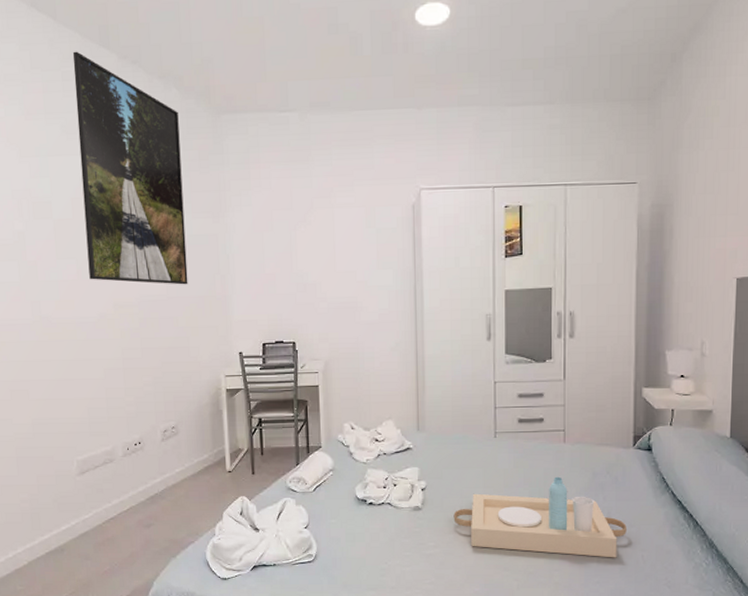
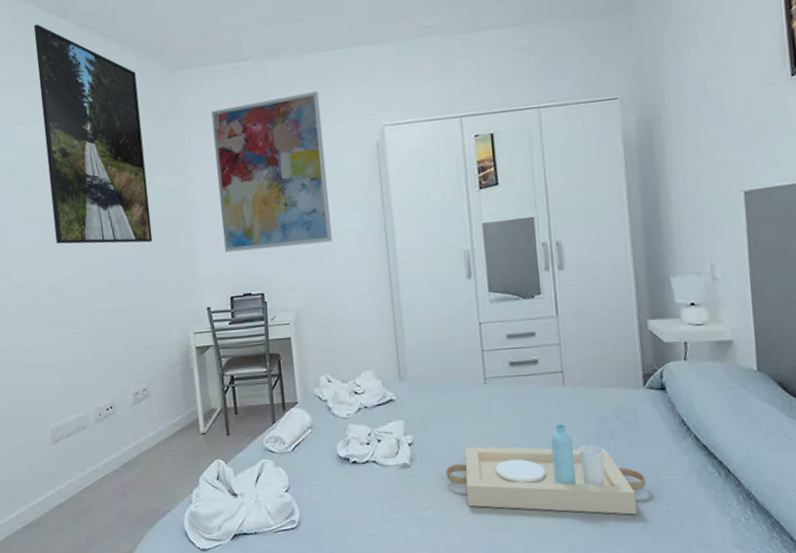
wall art: none [254,149,364,300] -> present [211,91,332,253]

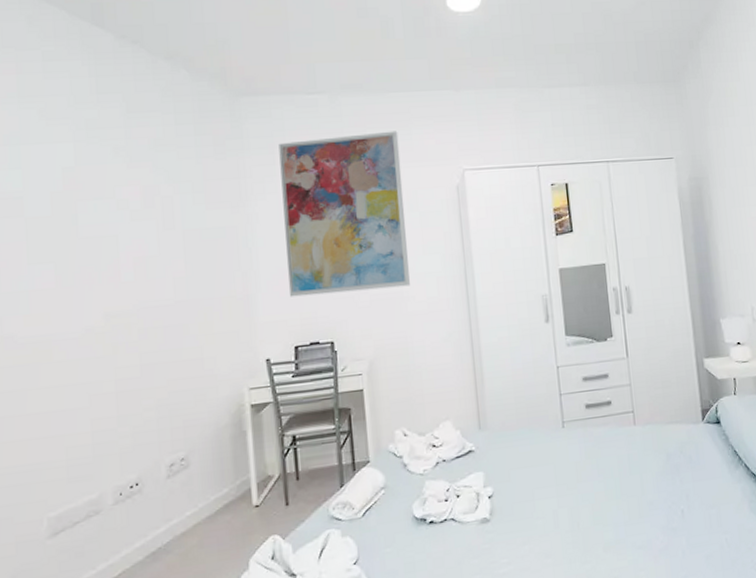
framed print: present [33,24,153,244] -> none [57,29,202,287]
serving tray: present [446,424,646,515] -> none [526,463,707,557]

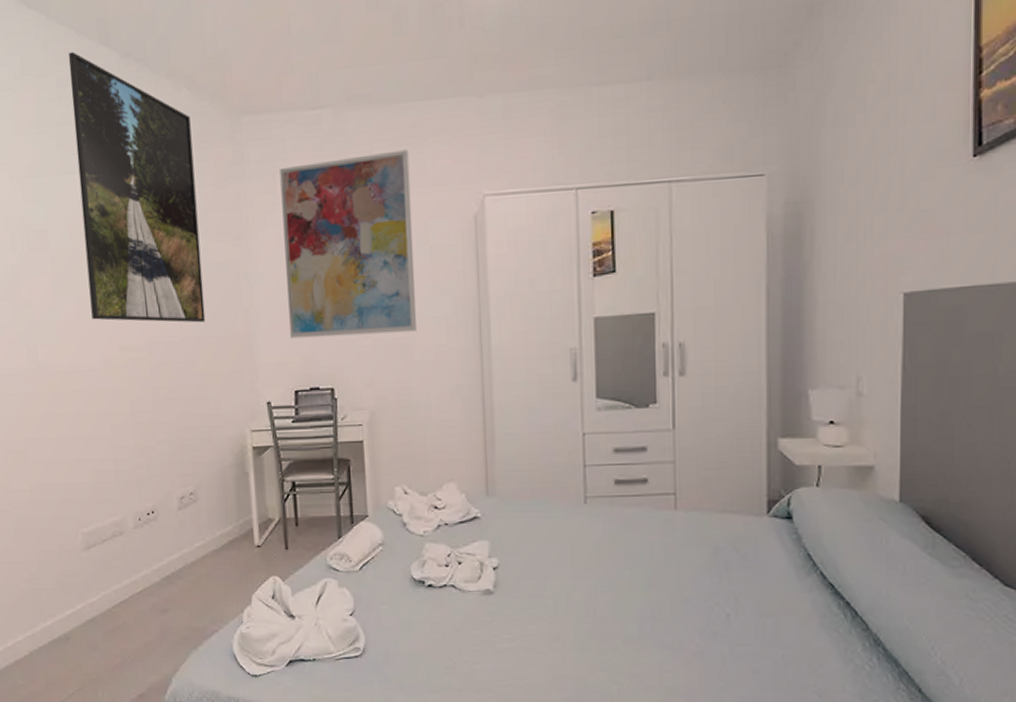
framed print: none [57,29,202,287] -> present [68,51,206,323]

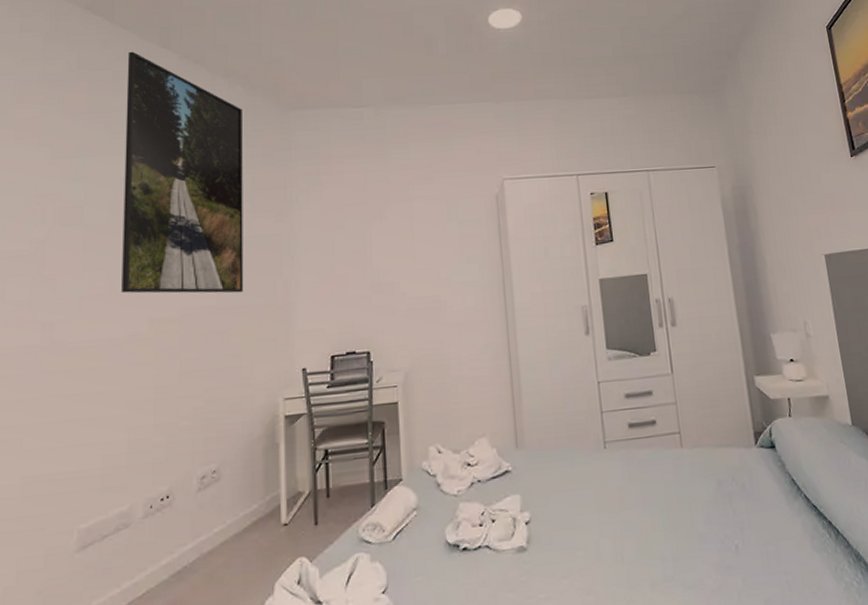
wall art: present [280,149,416,339] -> none [324,141,448,306]

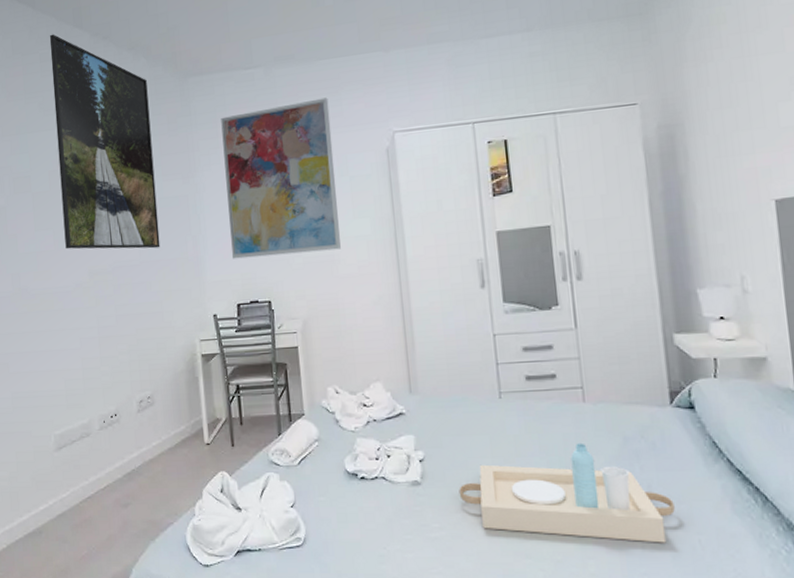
wall art: none [324,141,448,306] -> present [221,97,341,259]
serving tray: none [565,489,765,594] -> present [459,442,675,543]

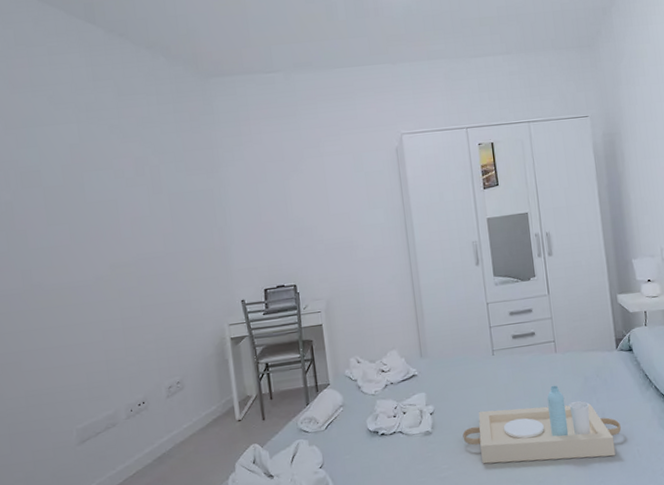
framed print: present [49,34,161,249] -> none [58,27,186,244]
wall art: present [221,97,341,259] -> none [243,102,358,248]

